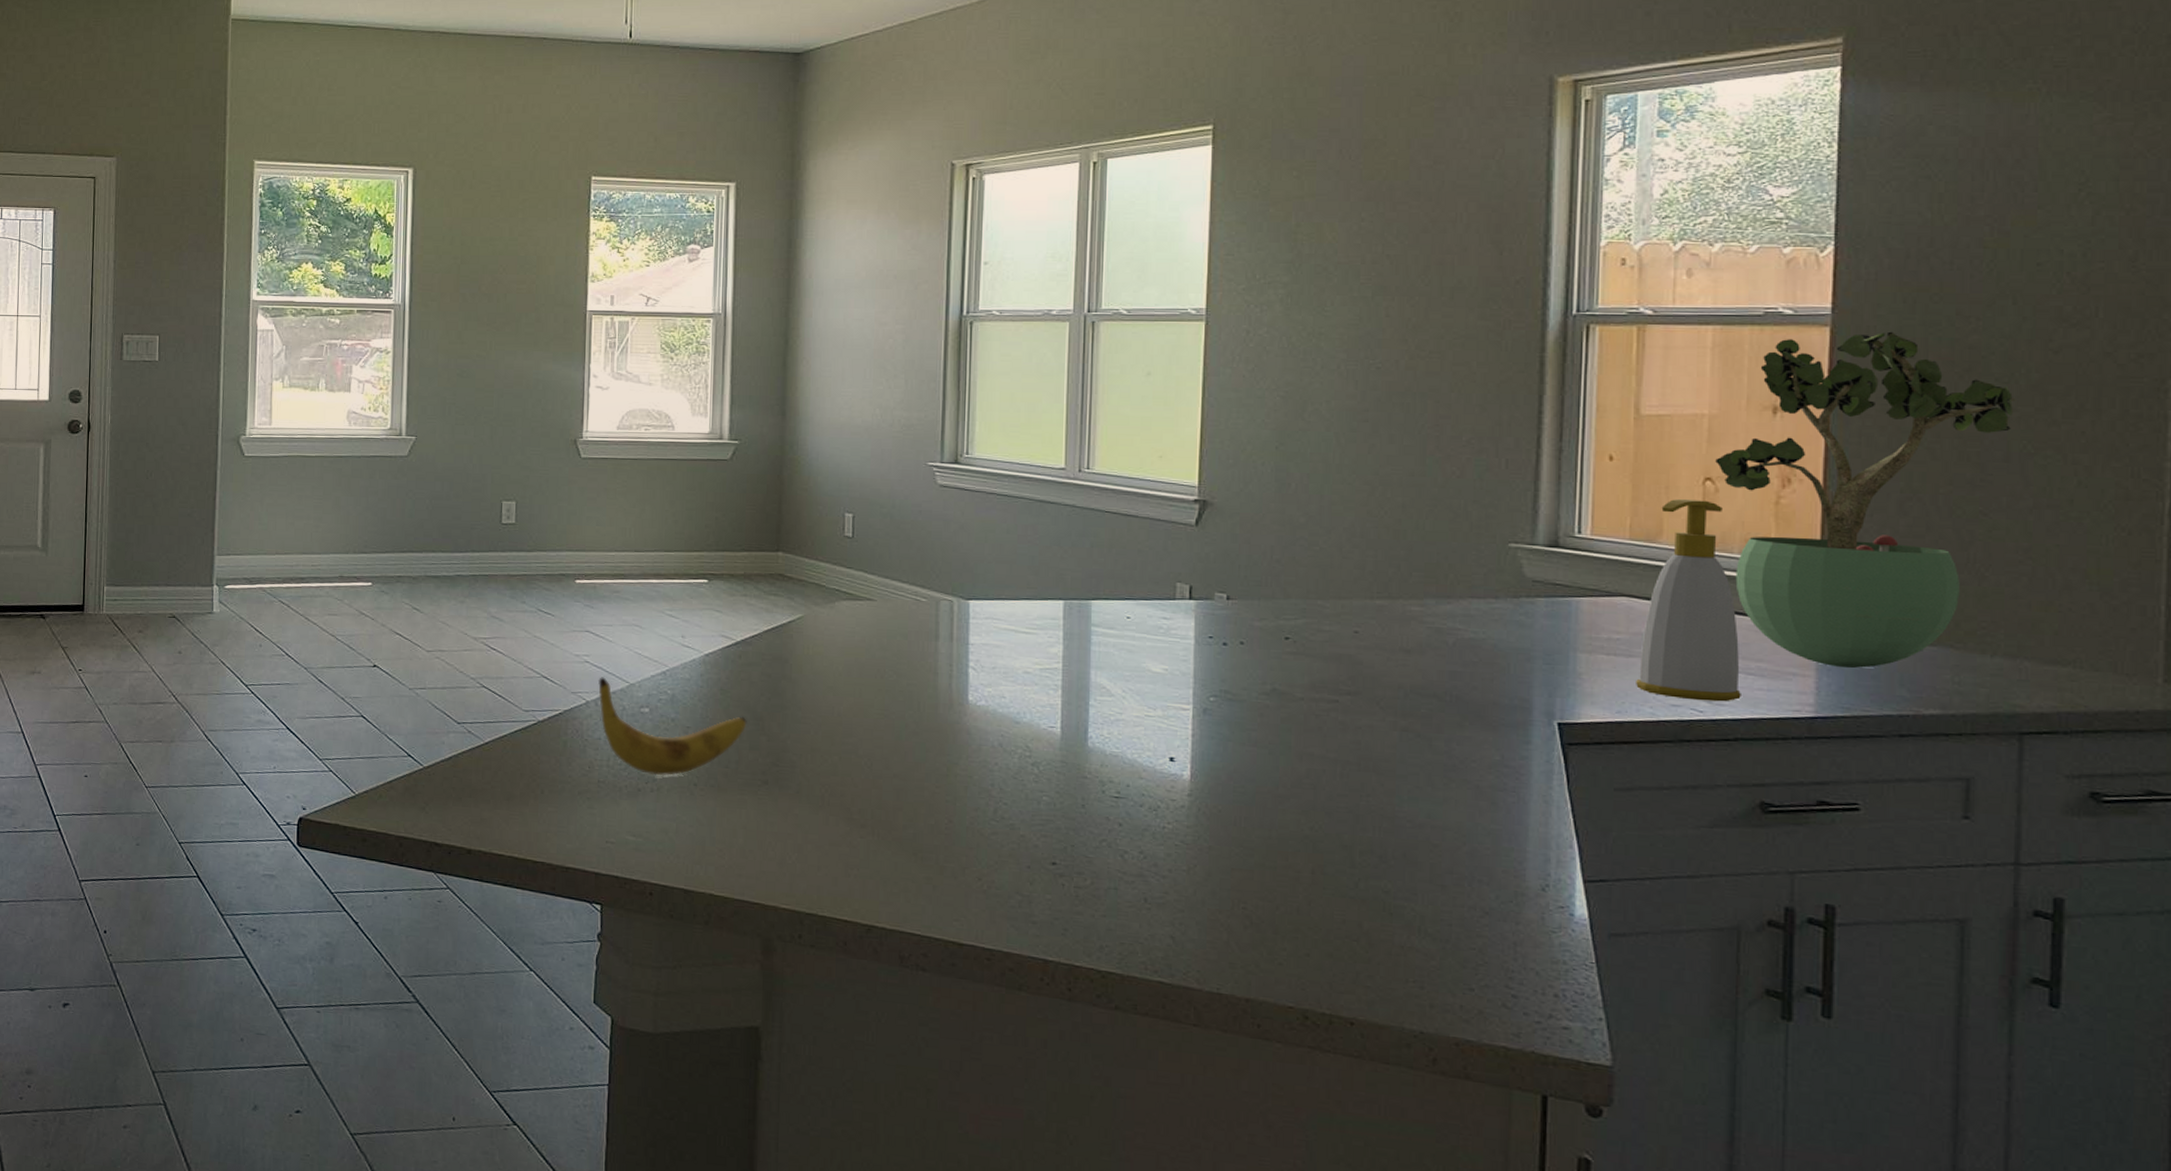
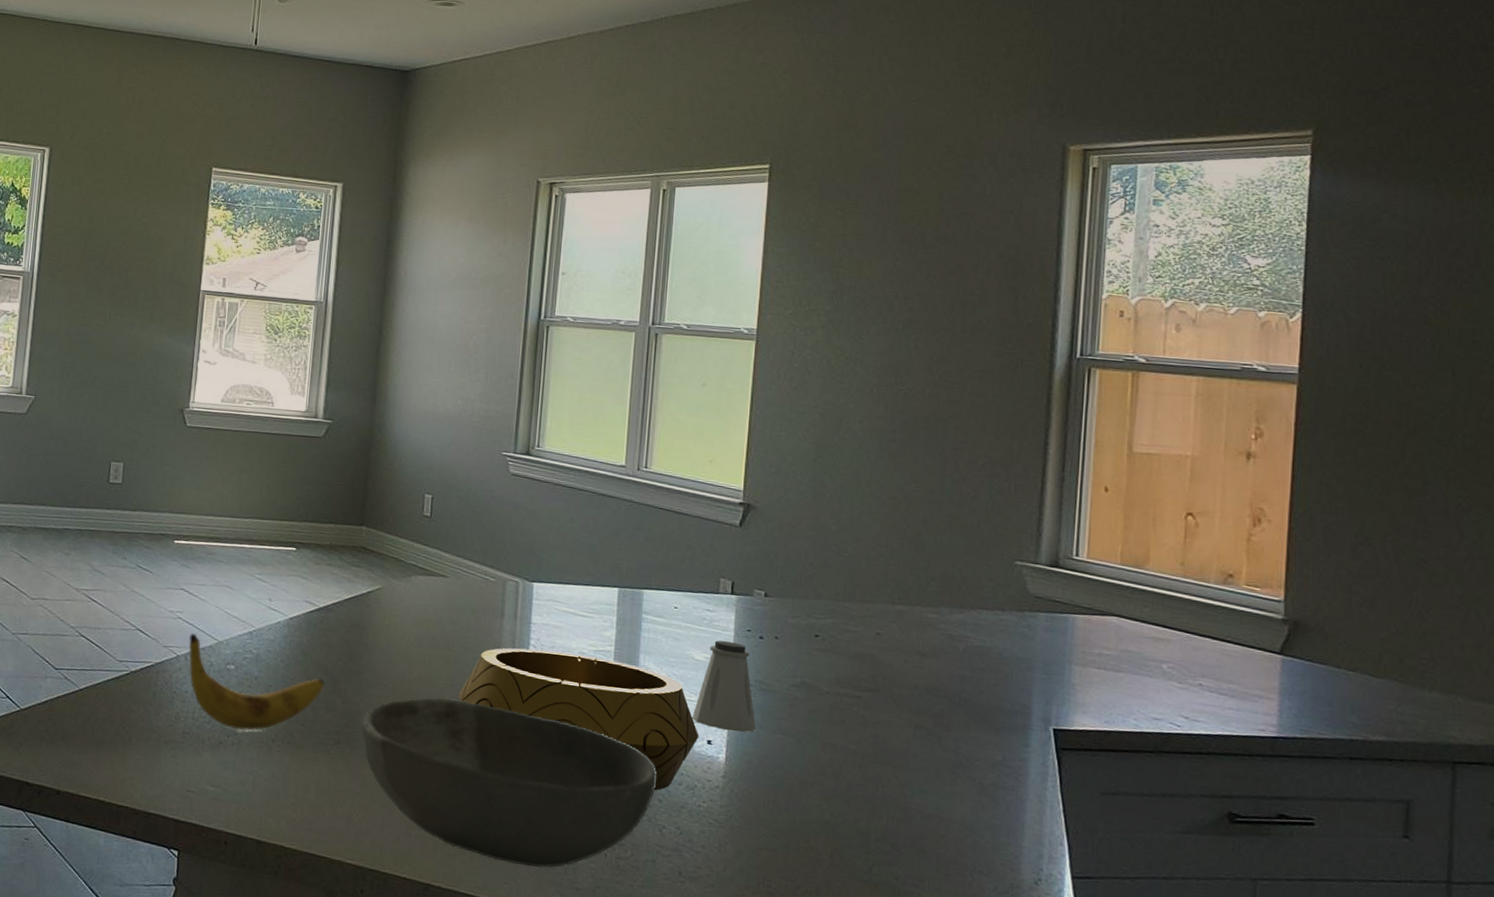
bowl: none [789,728,1116,903] -> present [361,697,657,868]
decorative bowl: none [893,671,1160,815] -> present [458,648,699,791]
saltshaker: none [1151,650,1223,747] -> present [691,640,756,733]
soap bottle: present [1636,498,1741,702] -> none [1123,530,1214,718]
potted plant: present [1715,331,2016,668] -> none [1196,392,1454,695]

